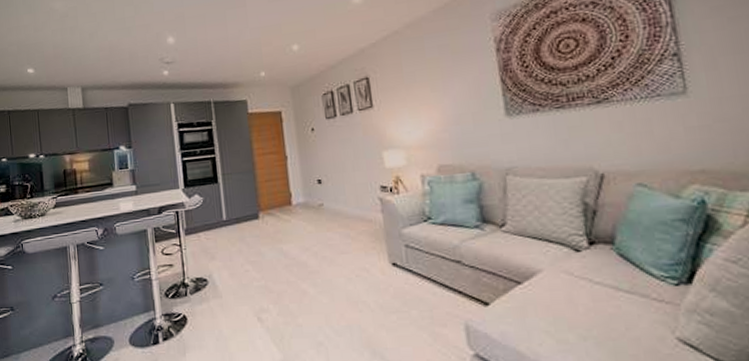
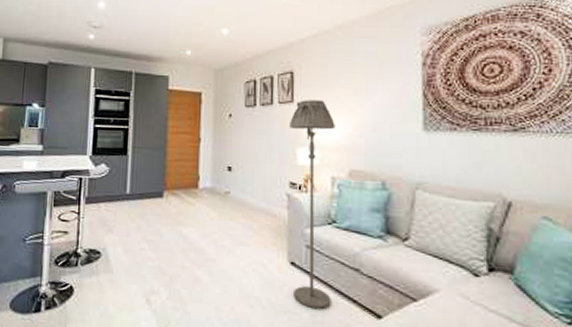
floor lamp: none [371,101,437,304] -> present [288,100,335,309]

